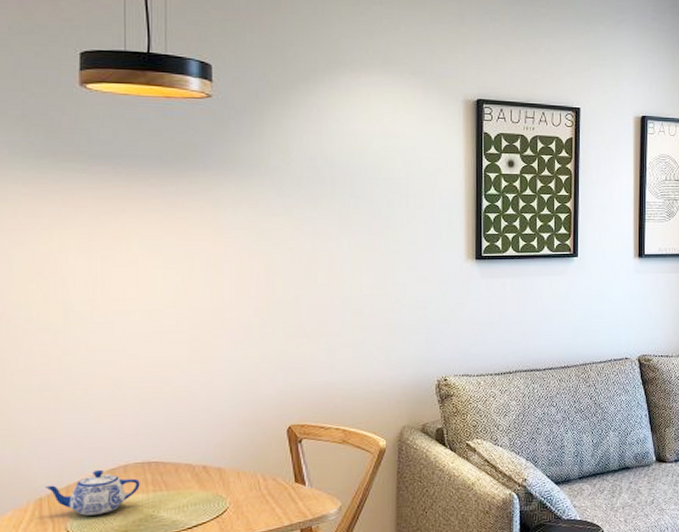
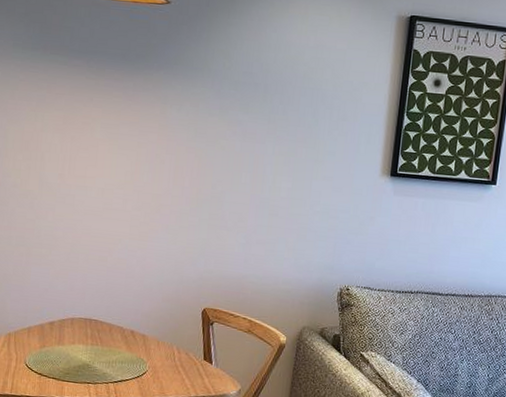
teapot: present [44,469,140,516] -> none [13,318,82,356]

